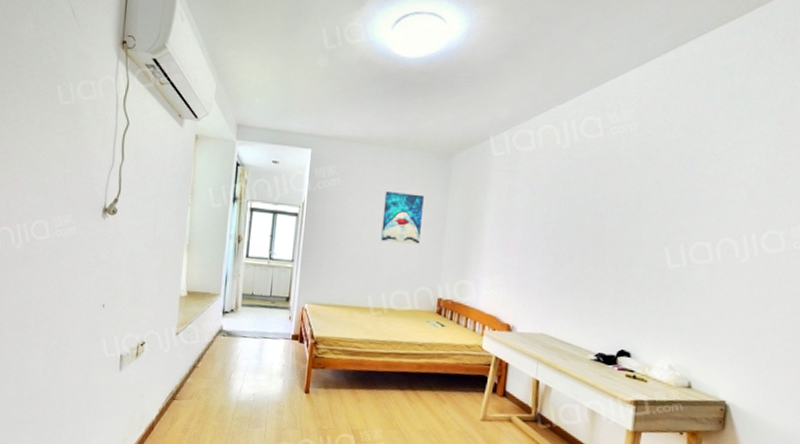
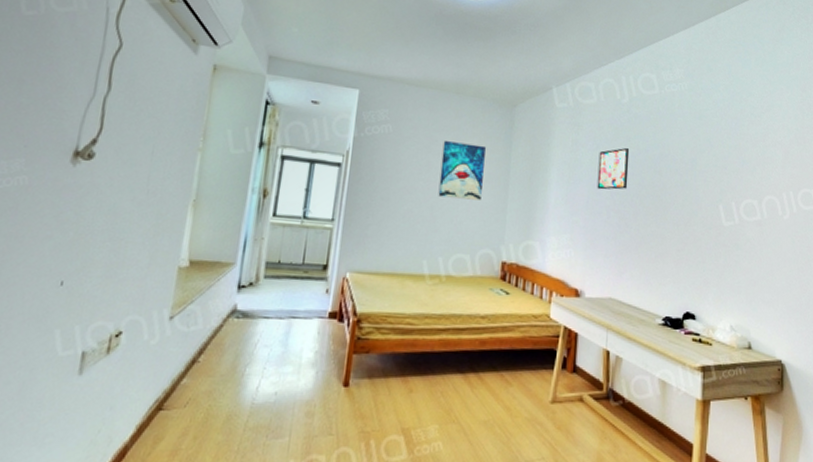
wall art: none [532,192,568,234] -> present [597,147,630,190]

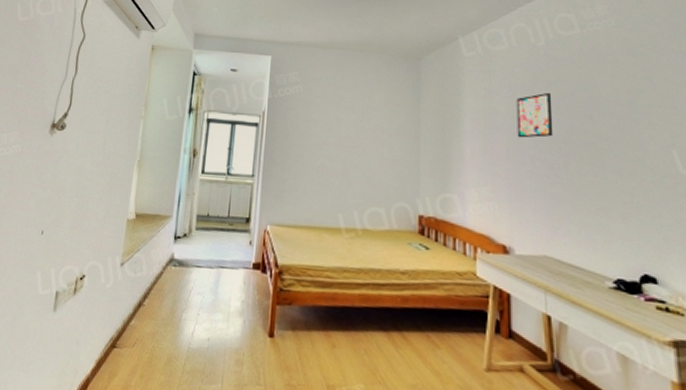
wall art: present [438,141,486,201] -> none [349,97,393,154]

